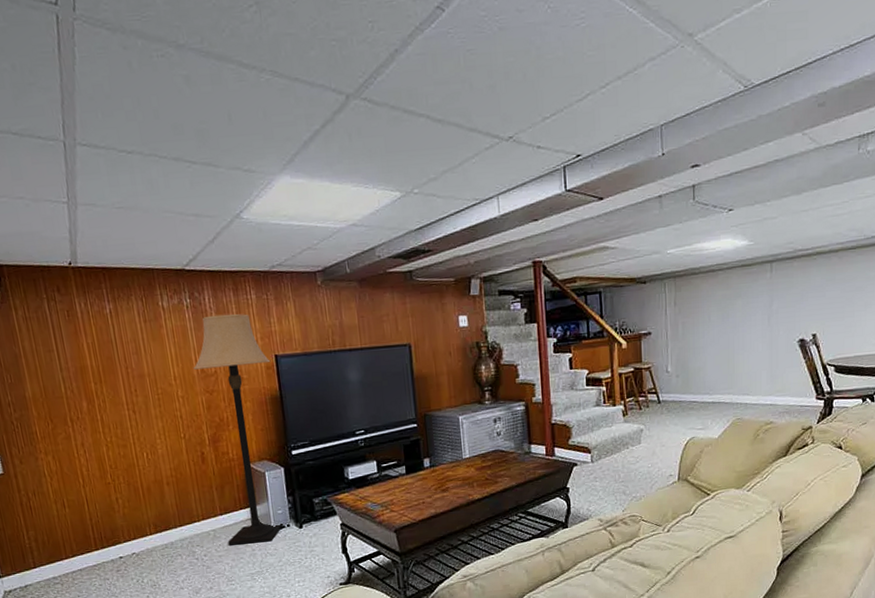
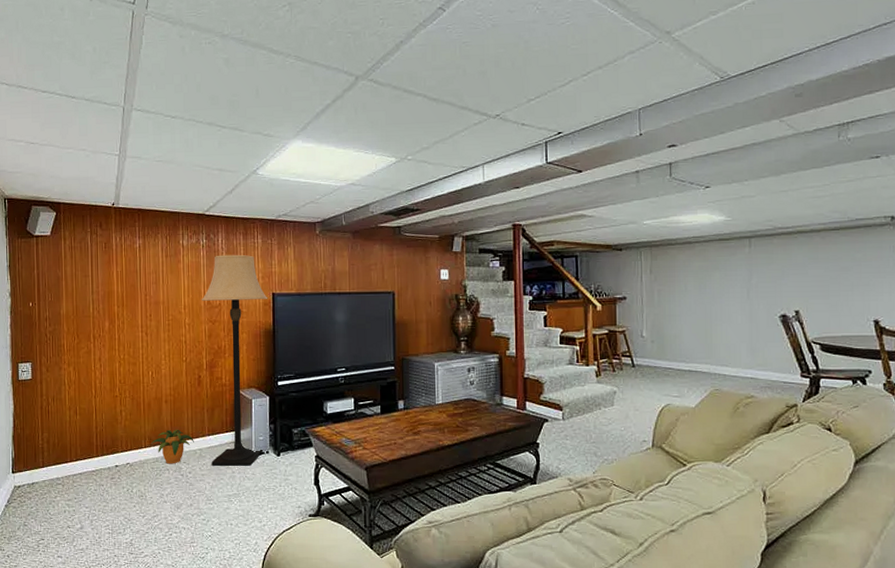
potted plant: none [156,511,206,549] -> present [150,429,194,464]

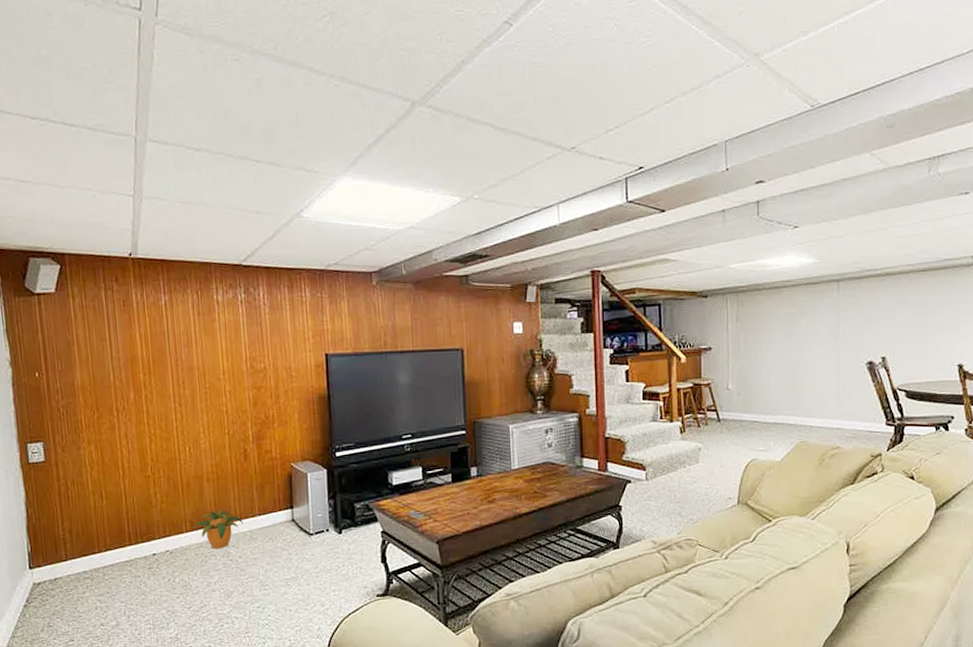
lamp: present [201,254,268,466] -> none [242,310,323,548]

